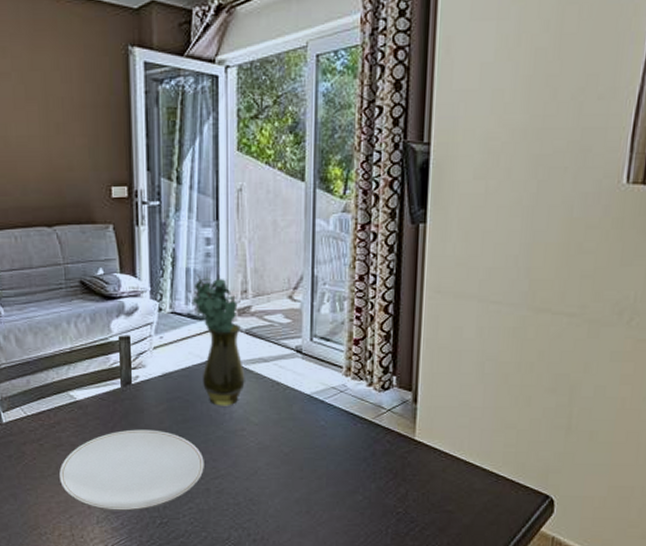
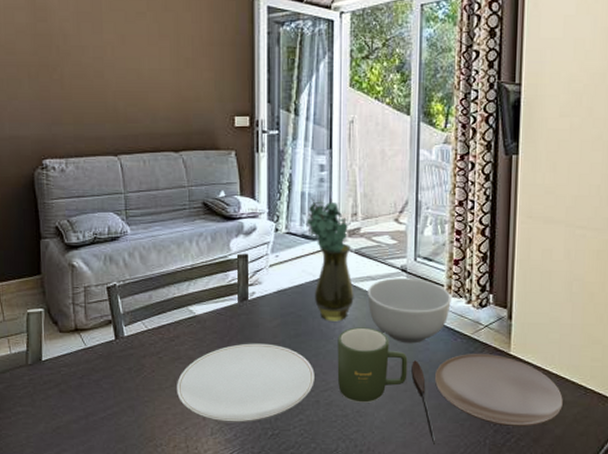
mug: none [228,412,304,492] -> present [337,327,408,404]
bowl: none [260,360,351,429] -> present [367,278,451,344]
knife: none [308,447,334,535] -> present [411,360,436,445]
plate: none [332,439,472,515] -> present [434,354,563,426]

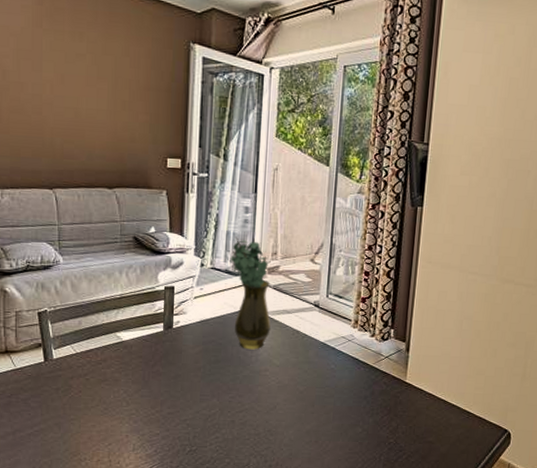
plate: present [177,343,315,424] -> none [102,367,232,440]
mug: present [337,327,408,404] -> none [252,355,316,424]
bowl: present [367,278,451,344] -> none [283,312,357,371]
knife: present [411,360,436,445] -> none [319,386,337,461]
plate: present [434,354,563,426] -> none [338,381,449,445]

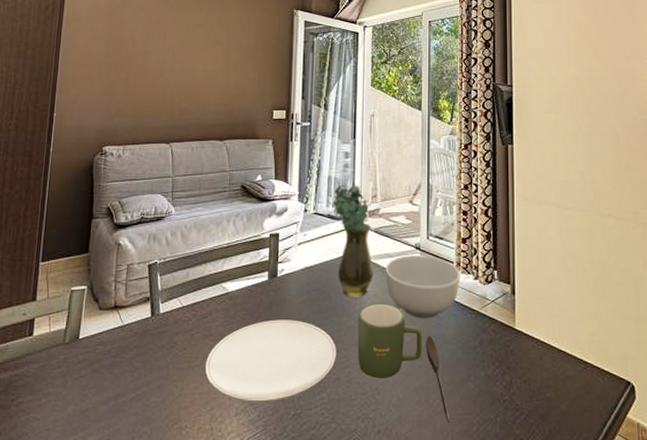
plate: none [102,367,232,440] -> present [205,319,336,403]
mug: none [252,355,316,424] -> present [357,303,422,381]
bowl: none [283,312,357,371] -> present [385,255,460,319]
knife: none [319,386,337,461] -> present [426,336,450,424]

